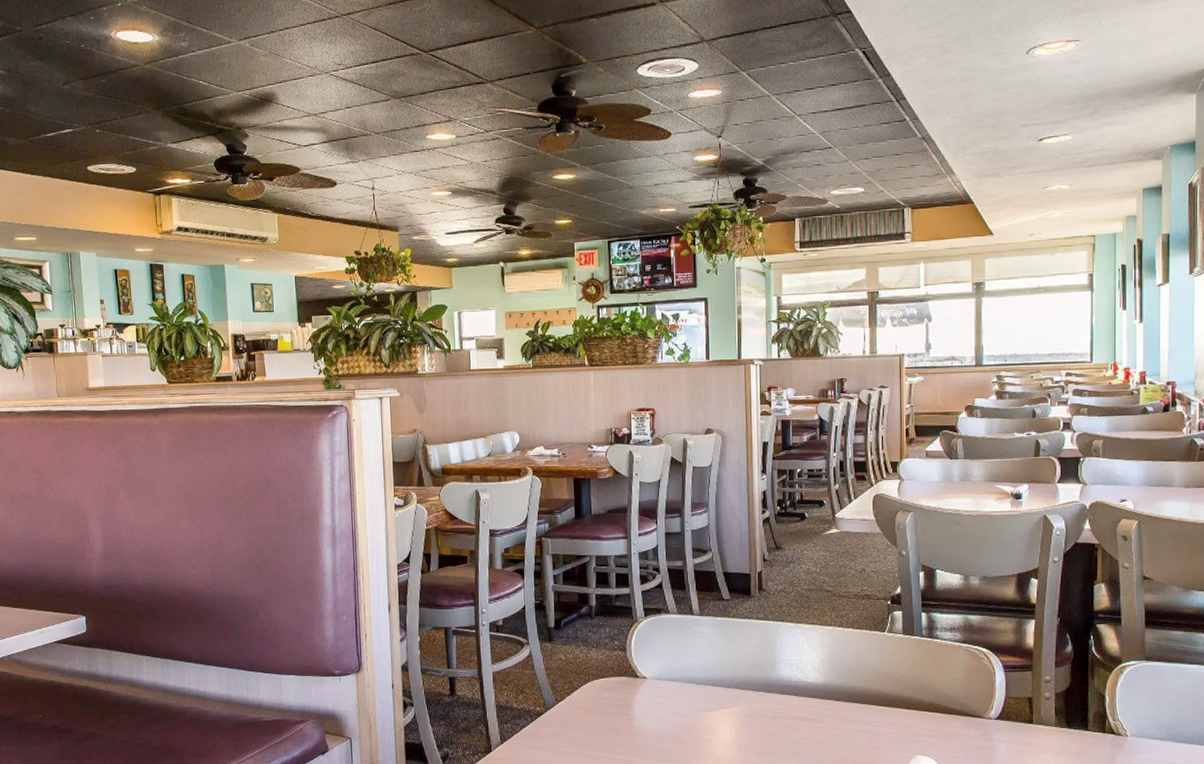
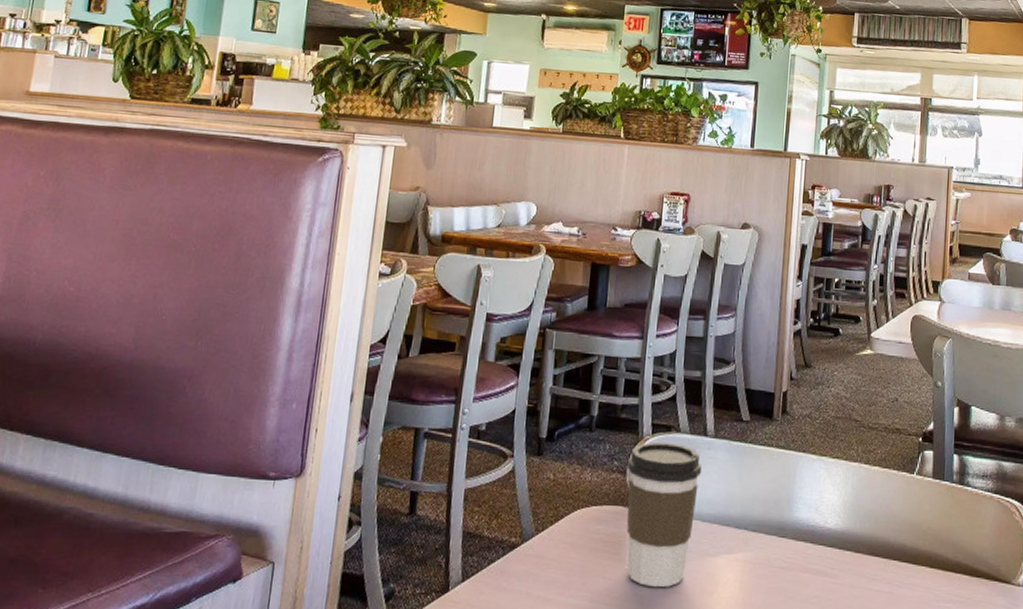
coffee cup: none [626,622,692,739] -> present [626,442,702,588]

